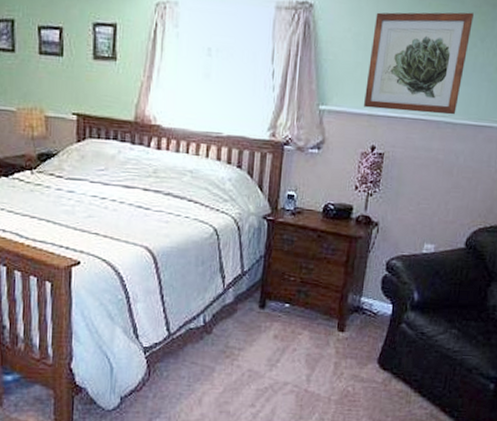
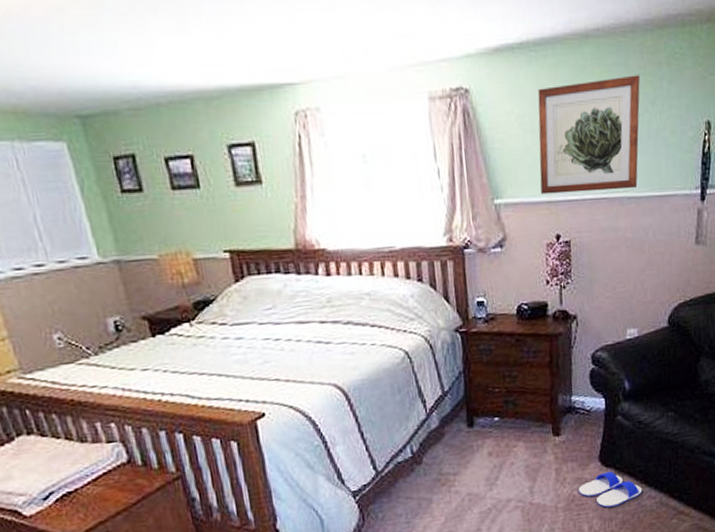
flip-flop: none [353,374,415,410] -> present [578,471,643,508]

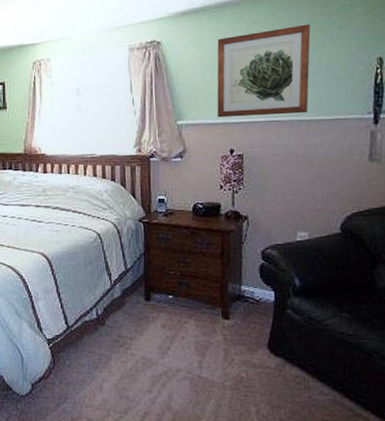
flip-flop: present [578,471,643,508] -> none [246,360,314,396]

